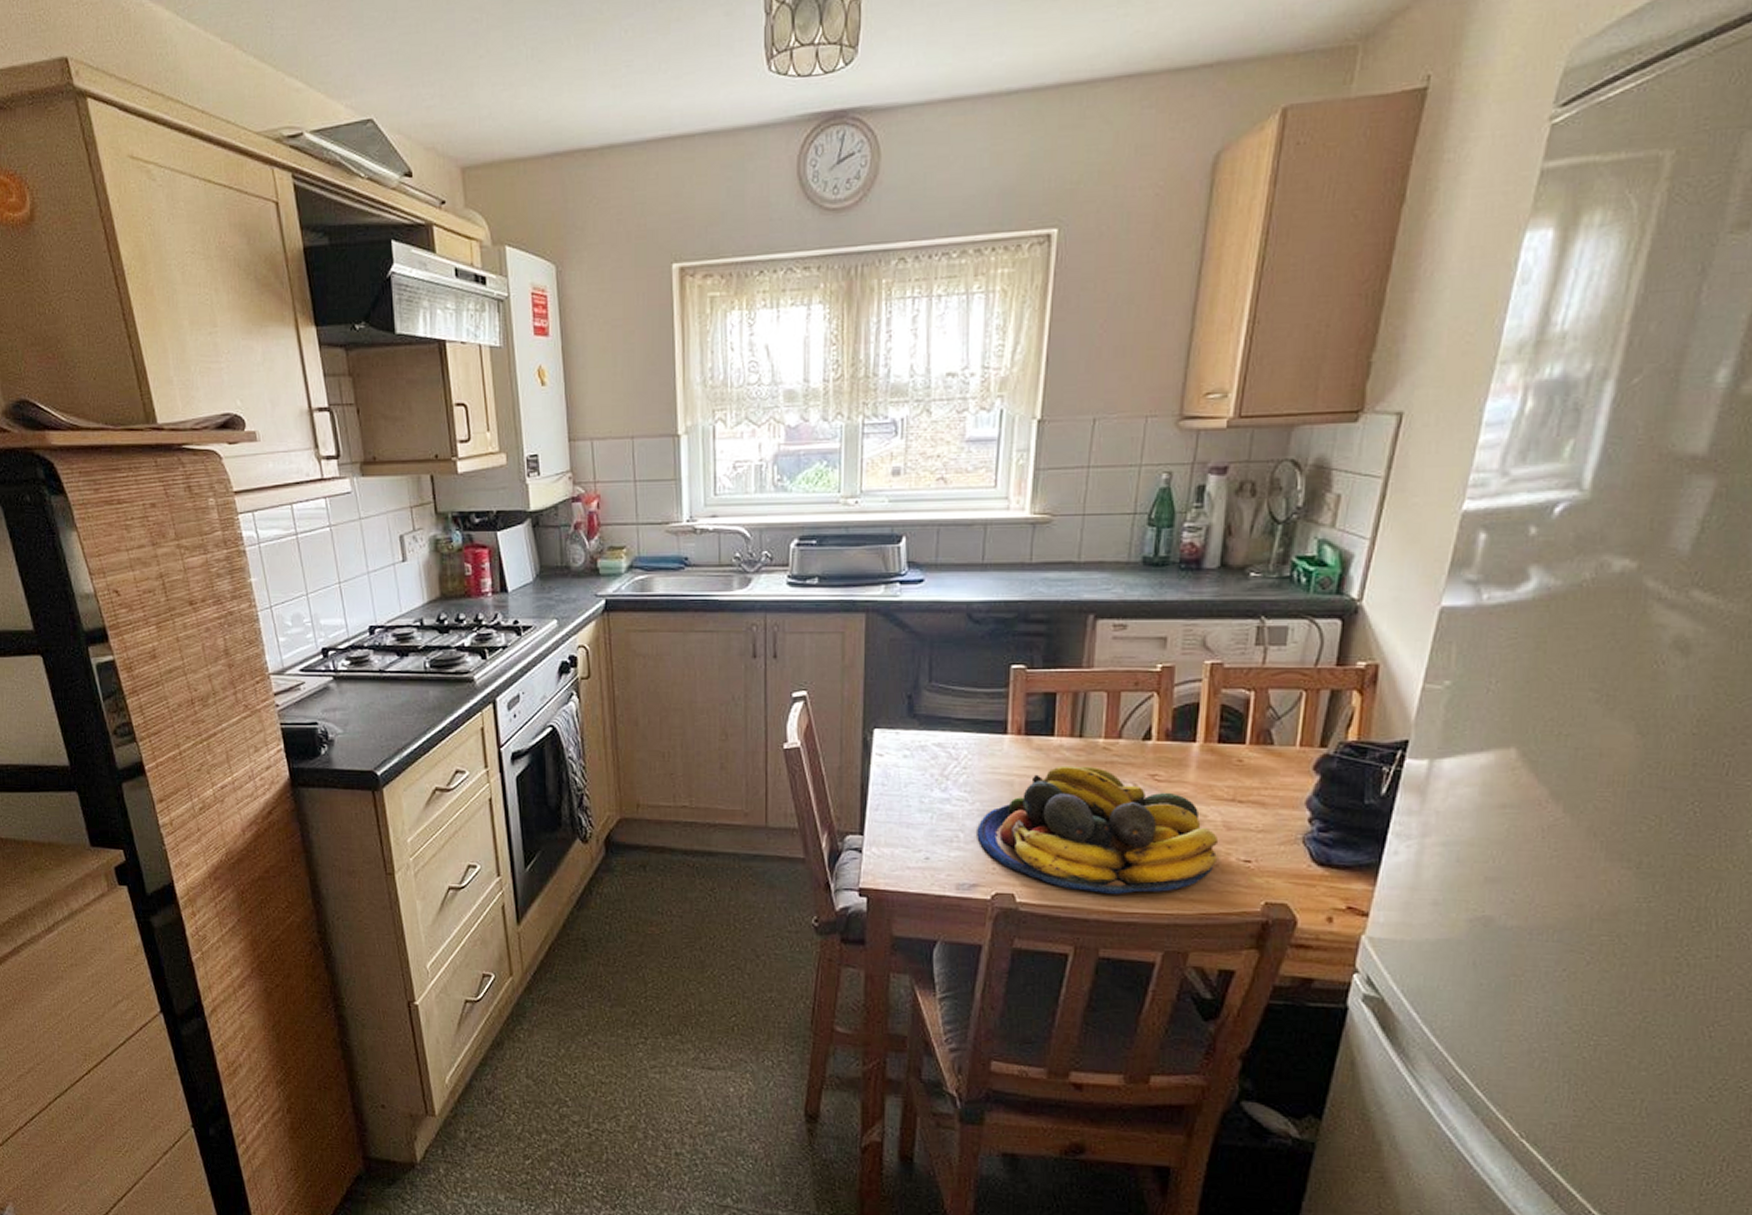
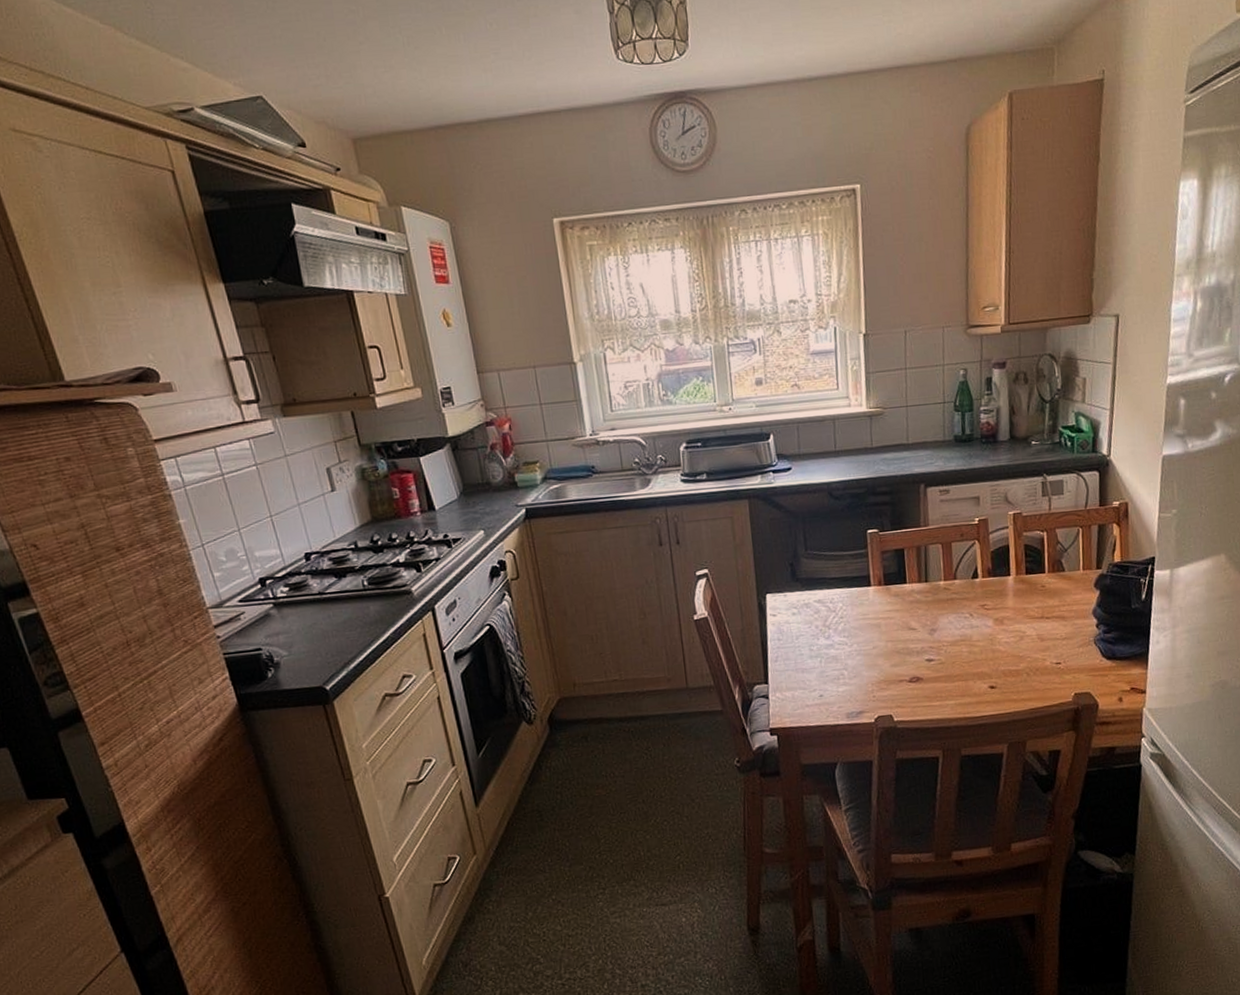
fruit bowl: present [977,765,1219,895] -> none [857,604,1037,705]

